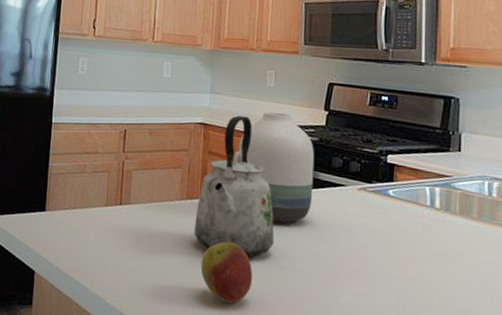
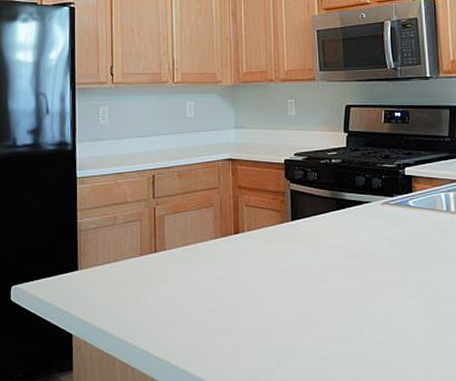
kettle: present [194,115,275,257] -> none [231,147,309,284]
apple: present [200,241,253,304] -> none [241,273,292,333]
vase: present [238,111,315,223] -> none [266,139,341,247]

